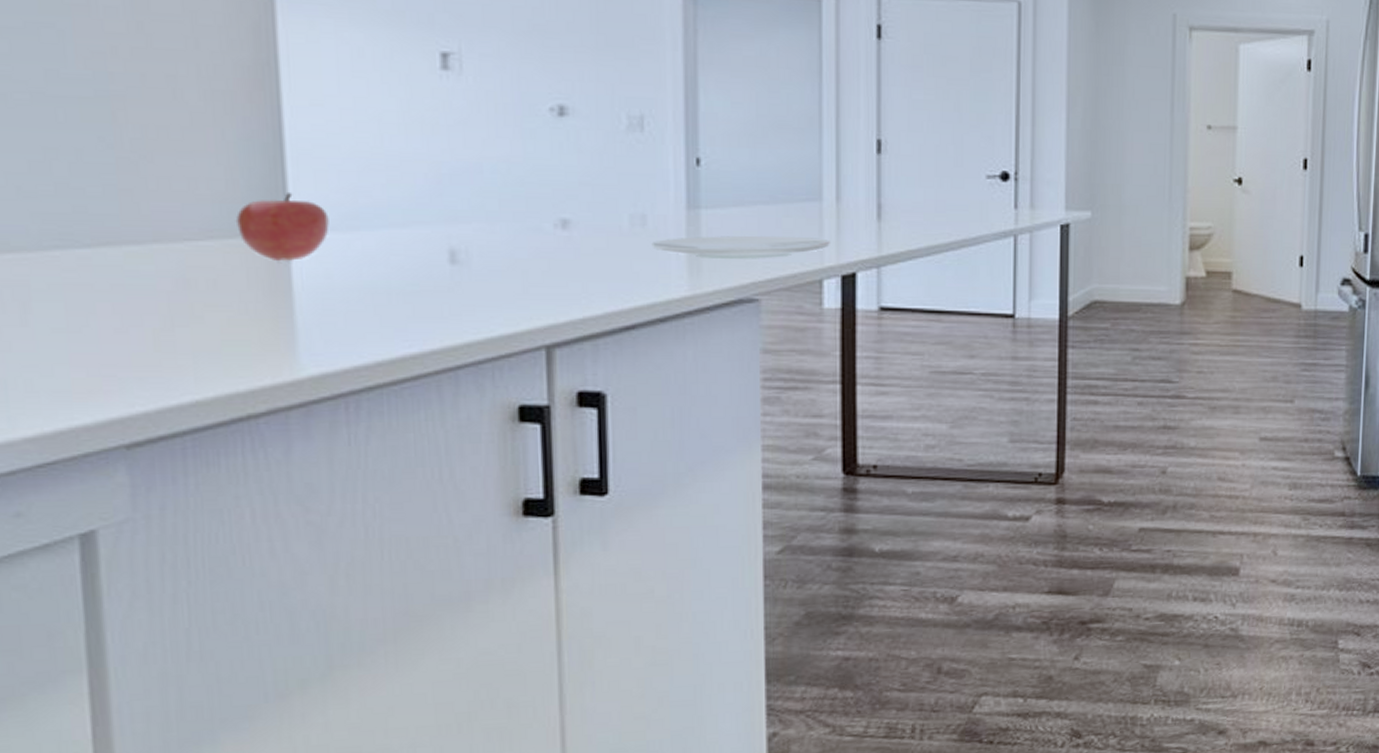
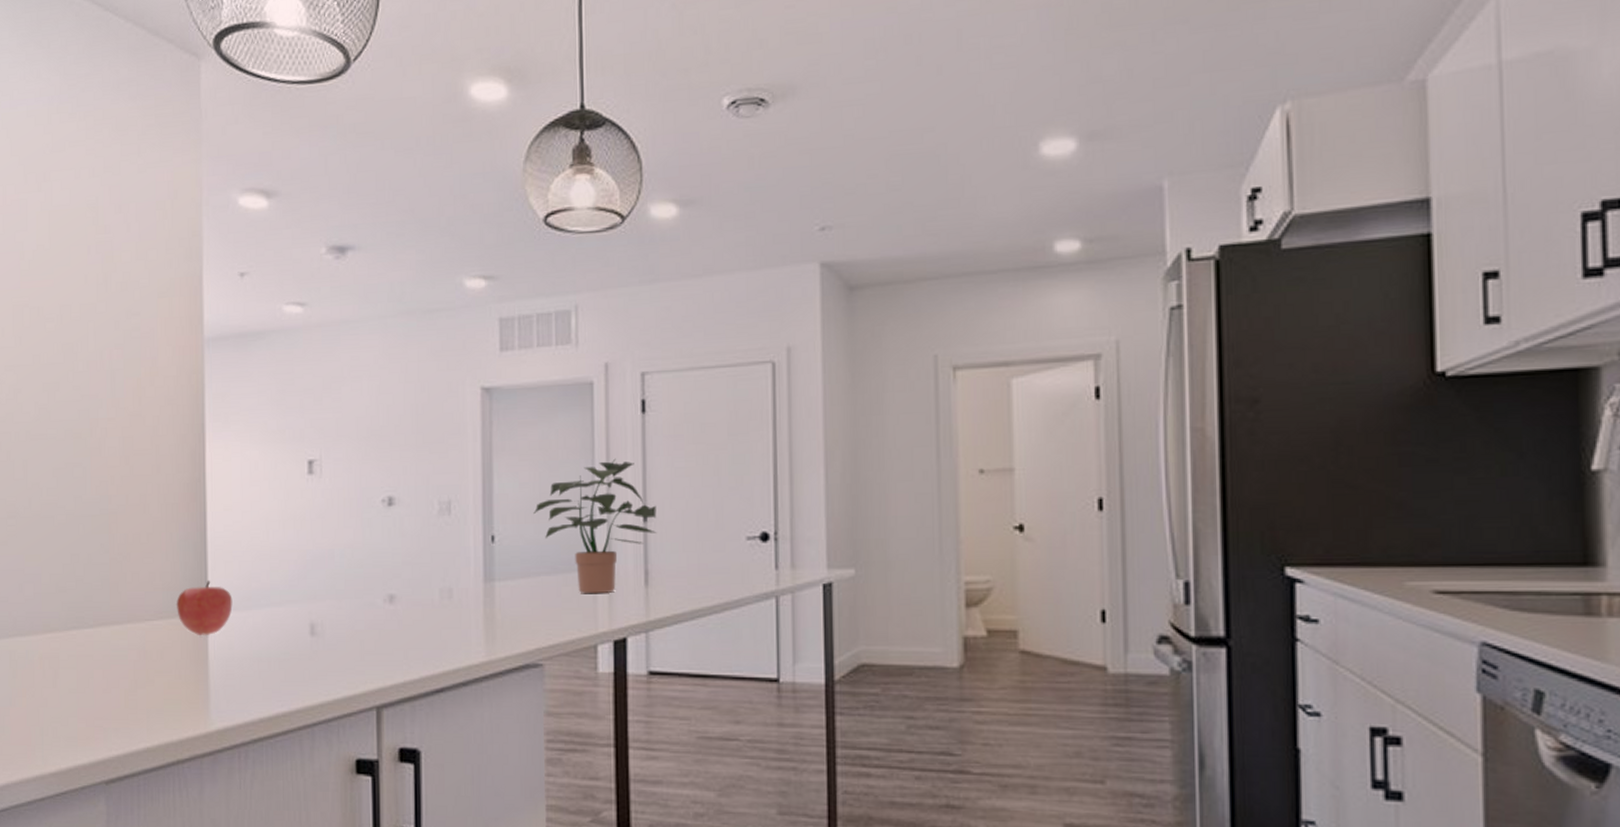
plate: present [651,235,832,259] -> none [456,604,604,627]
potted plant: none [748,84,892,226] -> present [533,458,657,593]

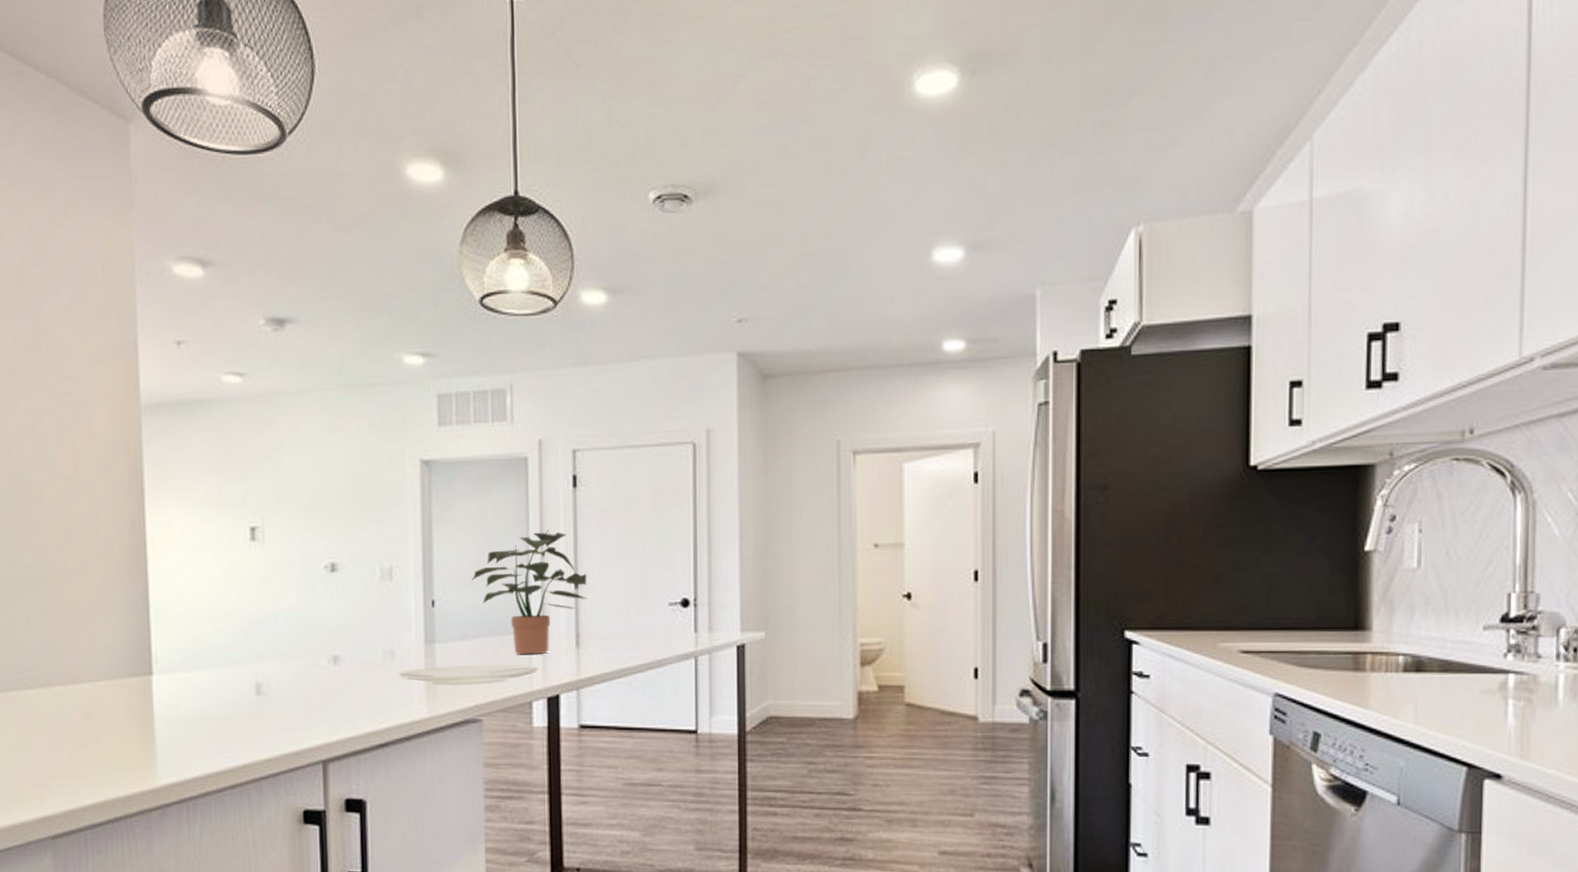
fruit: present [175,580,233,635] -> none [119,642,177,695]
plate: none [456,604,604,627] -> present [399,664,539,685]

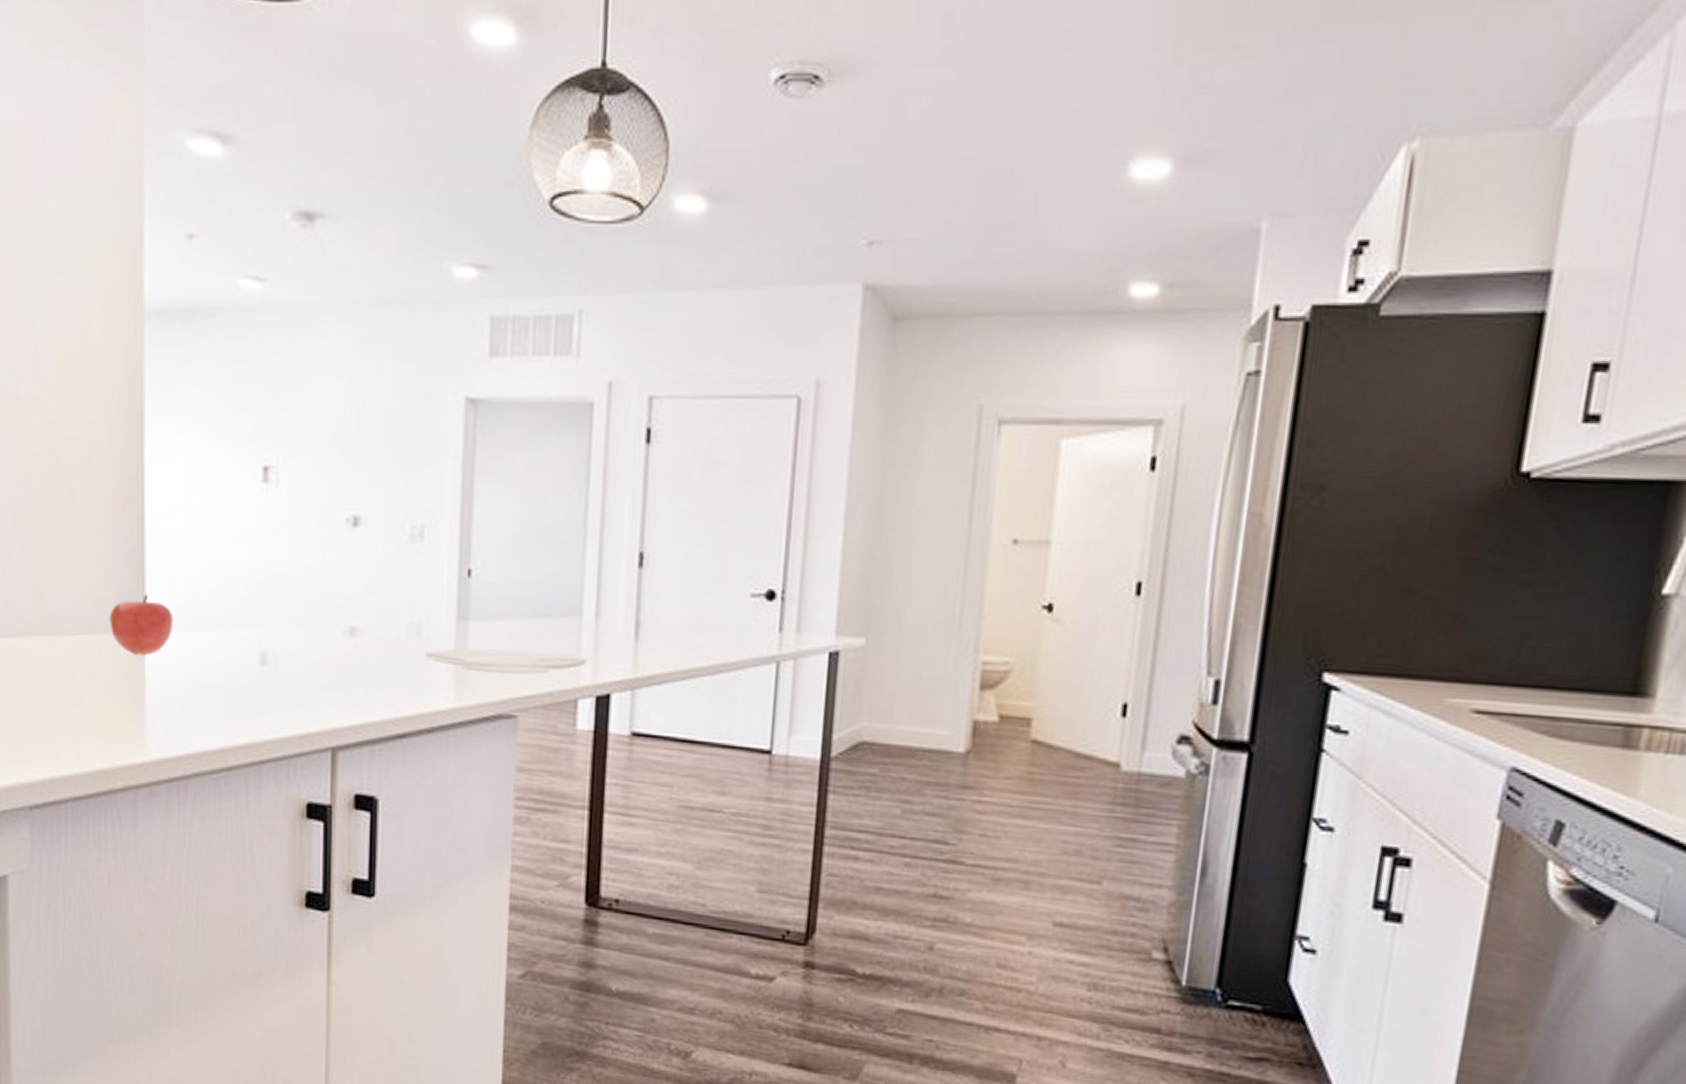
fruit: none [119,642,177,695] -> present [108,593,173,656]
potted plant: present [471,529,587,654] -> none [516,493,654,644]

